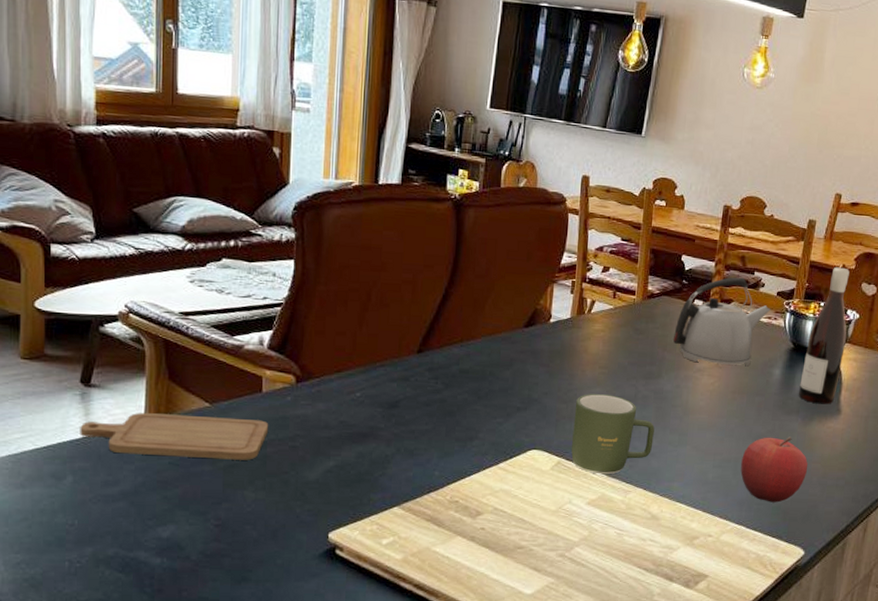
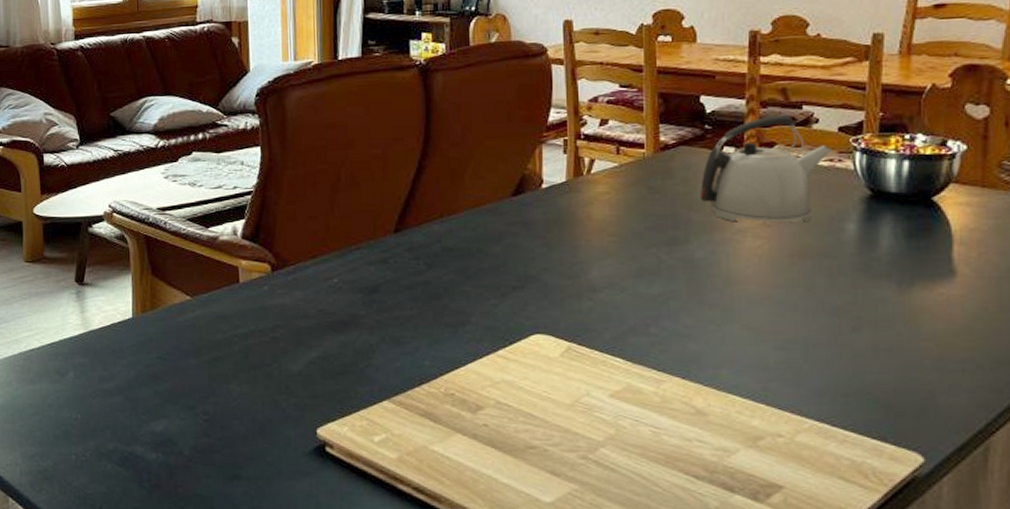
chopping board: present [80,413,269,460] -> none [77,309,249,353]
mug: present [571,393,655,475] -> none [582,265,688,361]
fruit: present [741,436,808,503] -> none [814,308,915,393]
bottle: present [799,267,850,405] -> none [887,87,950,264]

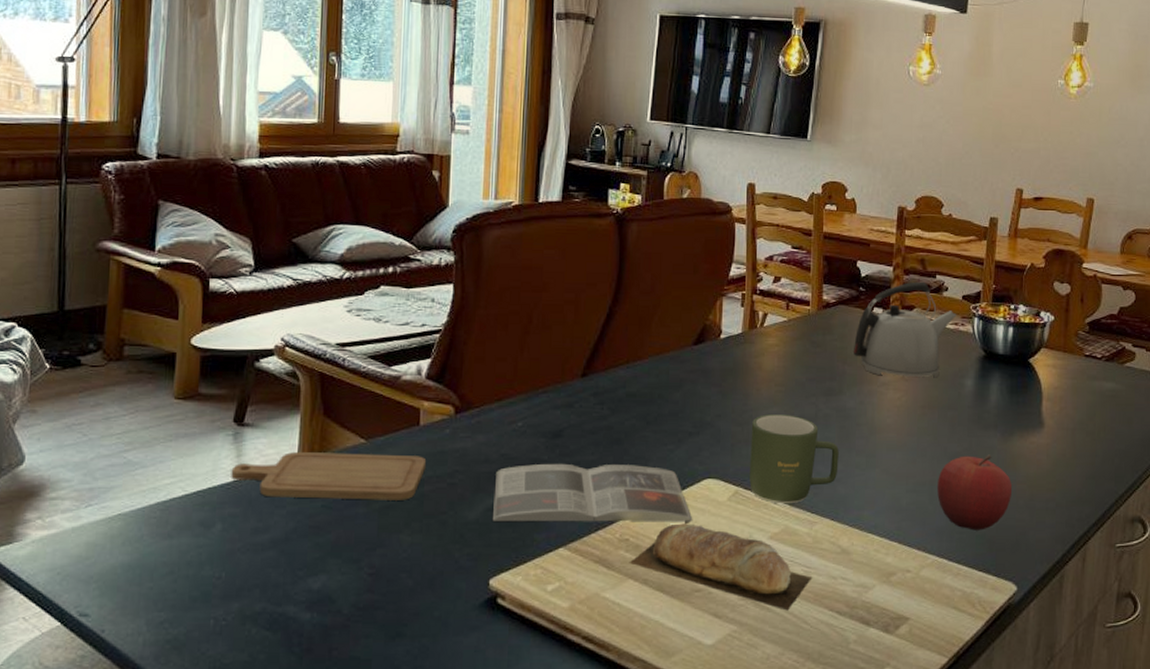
chopping board: none [77,309,249,353] -> present [231,452,427,500]
magazine: none [315,318,523,378] -> present [493,463,693,522]
bread loaf: none [456,379,663,472] -> present [629,523,813,611]
mug: none [582,265,688,361] -> present [750,413,839,504]
fruit: none [814,308,915,393] -> present [937,454,1013,530]

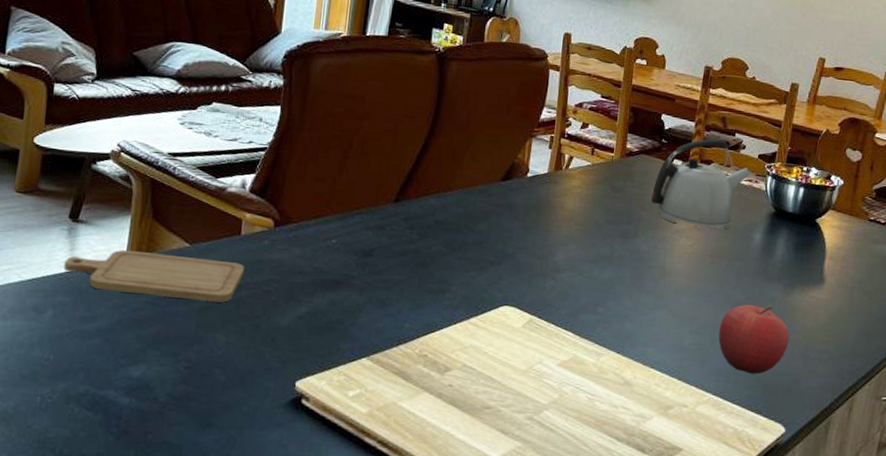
magazine: present [493,463,693,522] -> none [303,279,489,344]
bread loaf: present [629,523,813,611] -> none [426,344,596,433]
mug: present [750,413,839,504] -> none [544,250,630,336]

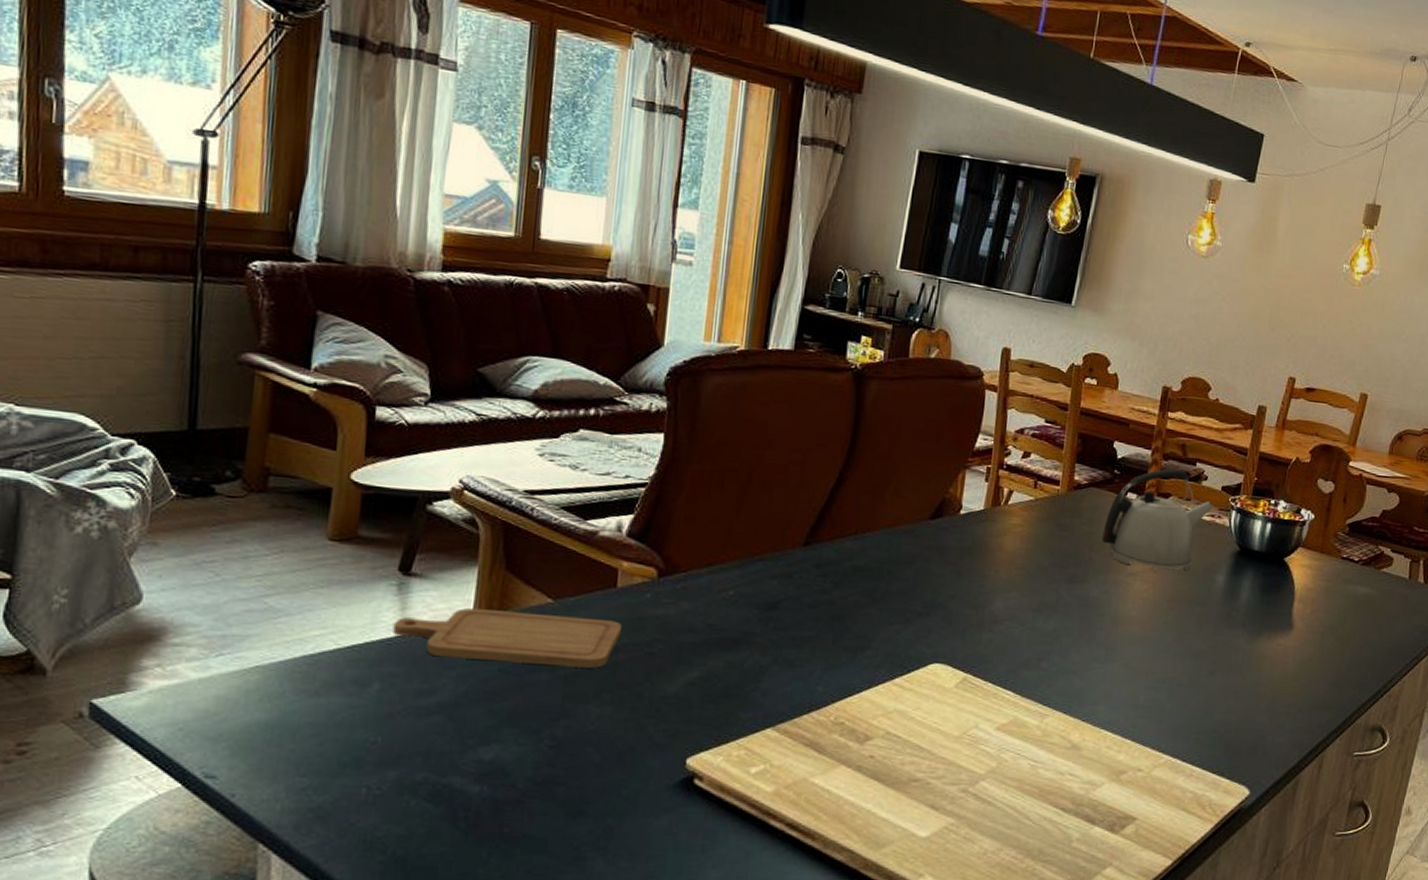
fruit: present [718,304,790,374] -> none [1177,654,1255,732]

